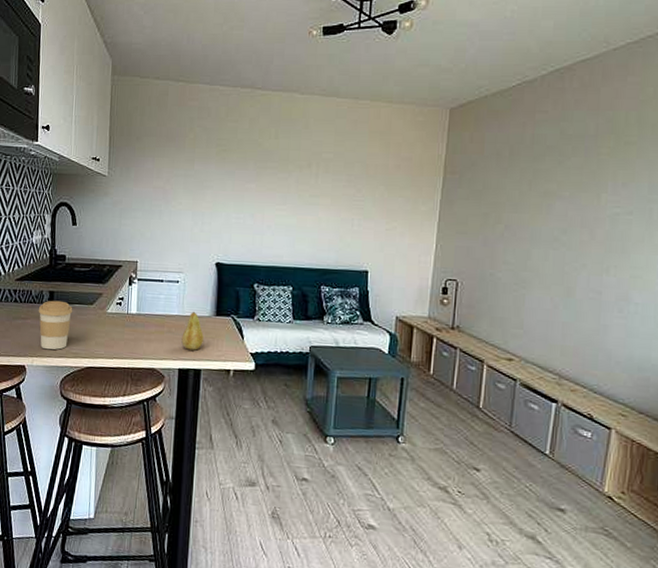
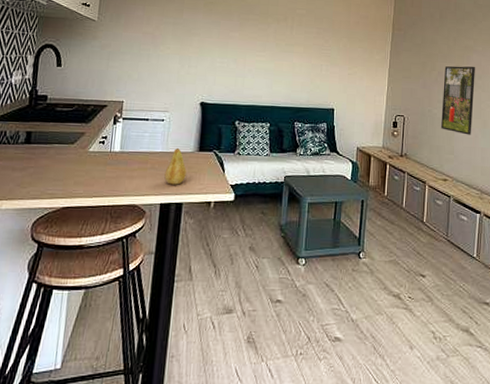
coffee cup: present [38,300,73,350] -> none [12,140,52,192]
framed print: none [507,217,558,306] -> present [441,66,475,135]

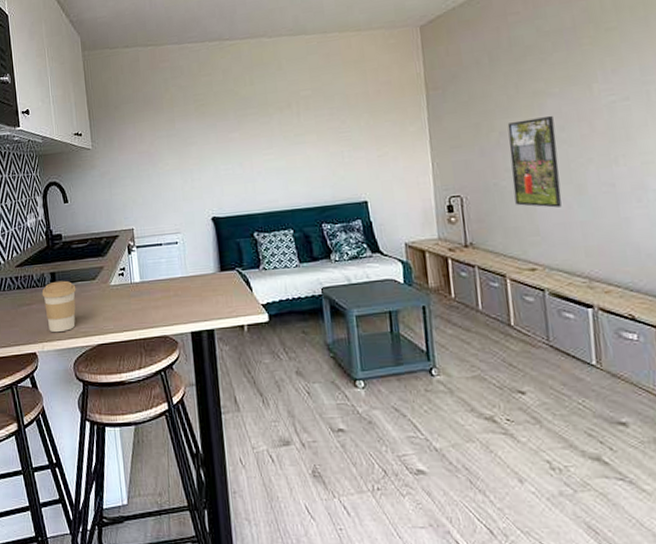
coffee cup: none [12,140,52,192] -> present [42,280,77,333]
fruit: present [164,147,187,185] -> none [189,270,212,311]

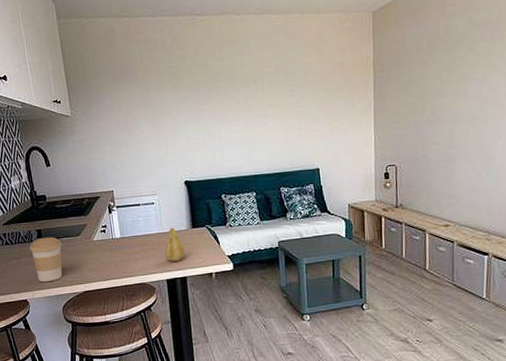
fruit: none [189,270,212,311] -> present [165,227,185,262]
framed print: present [507,116,562,208] -> none [437,99,475,176]

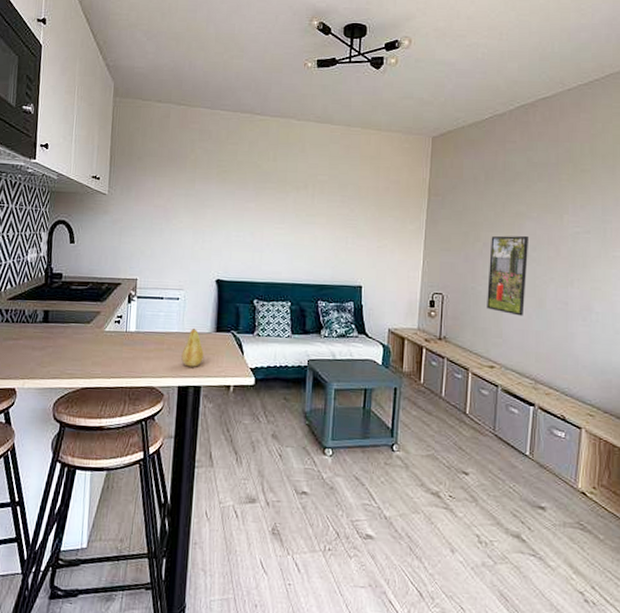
coffee cup: present [29,237,63,282] -> none [31,319,69,371]
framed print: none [437,99,475,176] -> present [487,235,528,316]

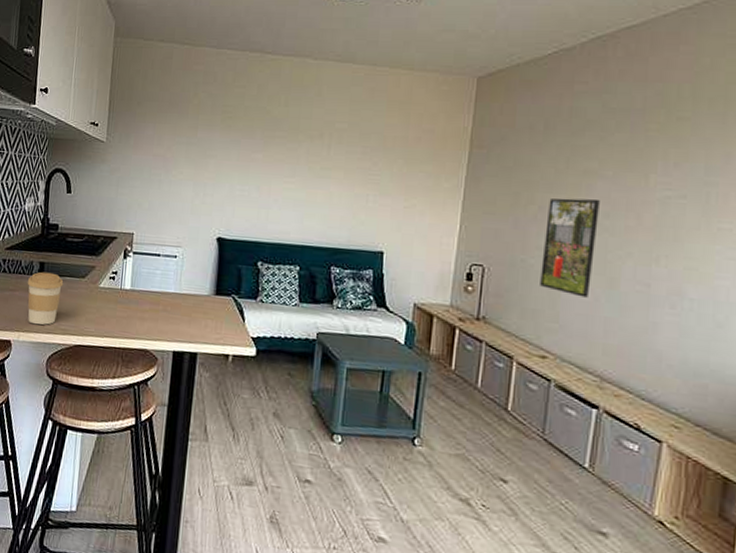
coffee cup: none [31,319,69,371] -> present [27,272,64,325]
fruit: present [181,327,204,367] -> none [177,289,202,332]

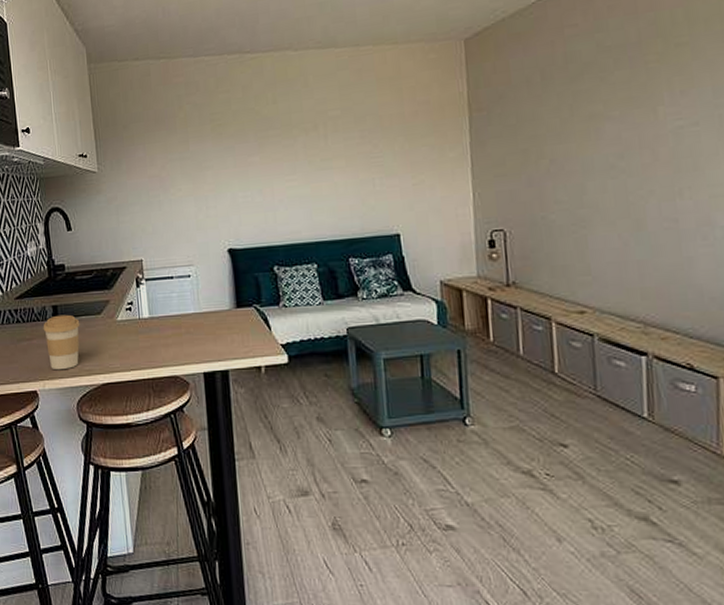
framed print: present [540,198,600,298] -> none [559,143,617,245]

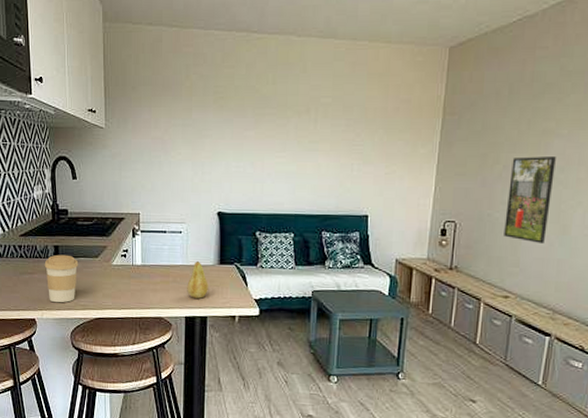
fruit: none [202,306,227,350] -> present [187,260,208,299]
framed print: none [559,143,617,245] -> present [504,156,556,244]

